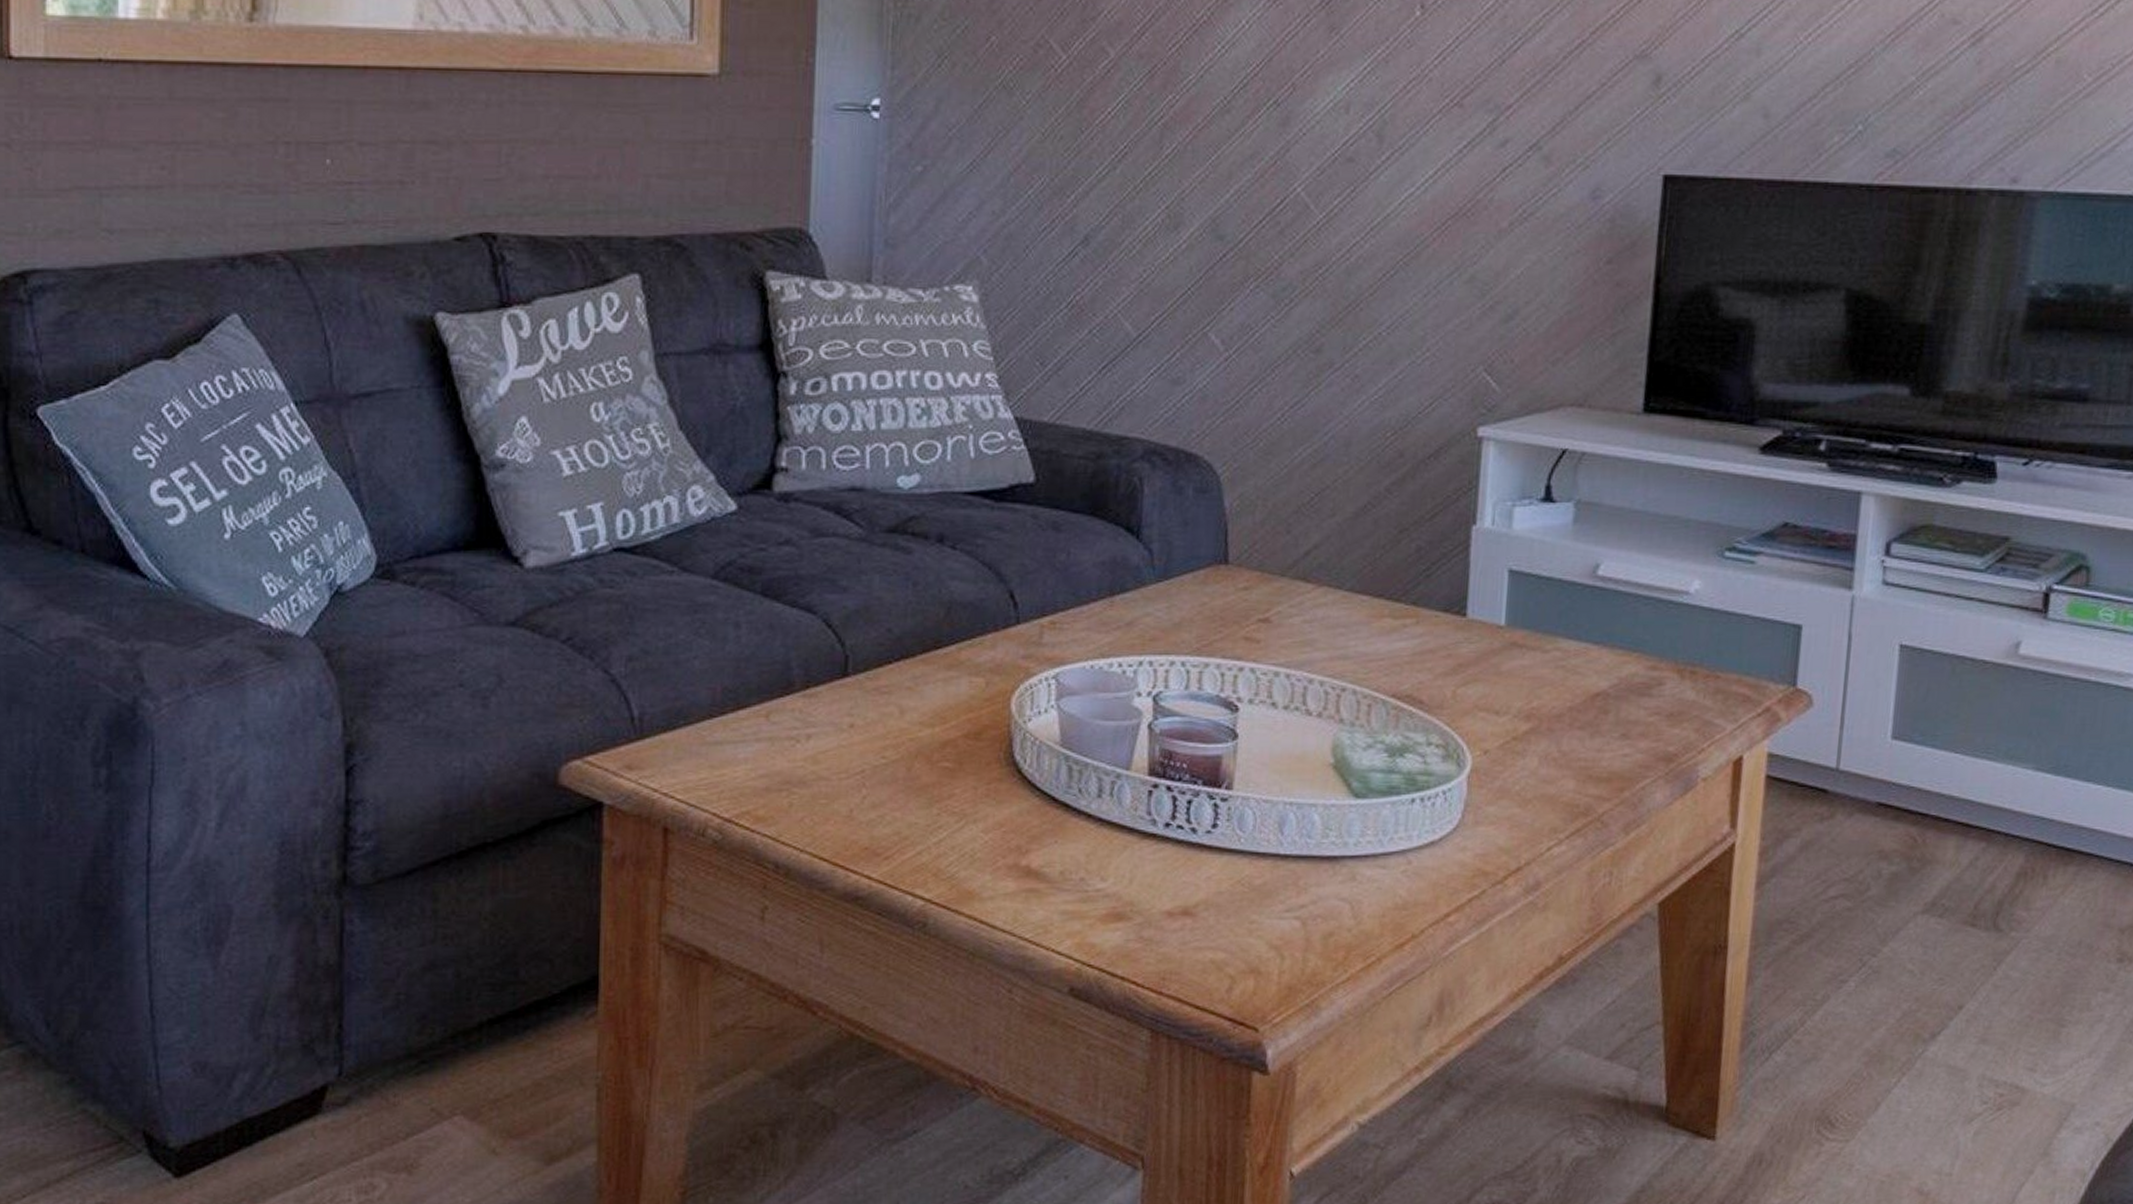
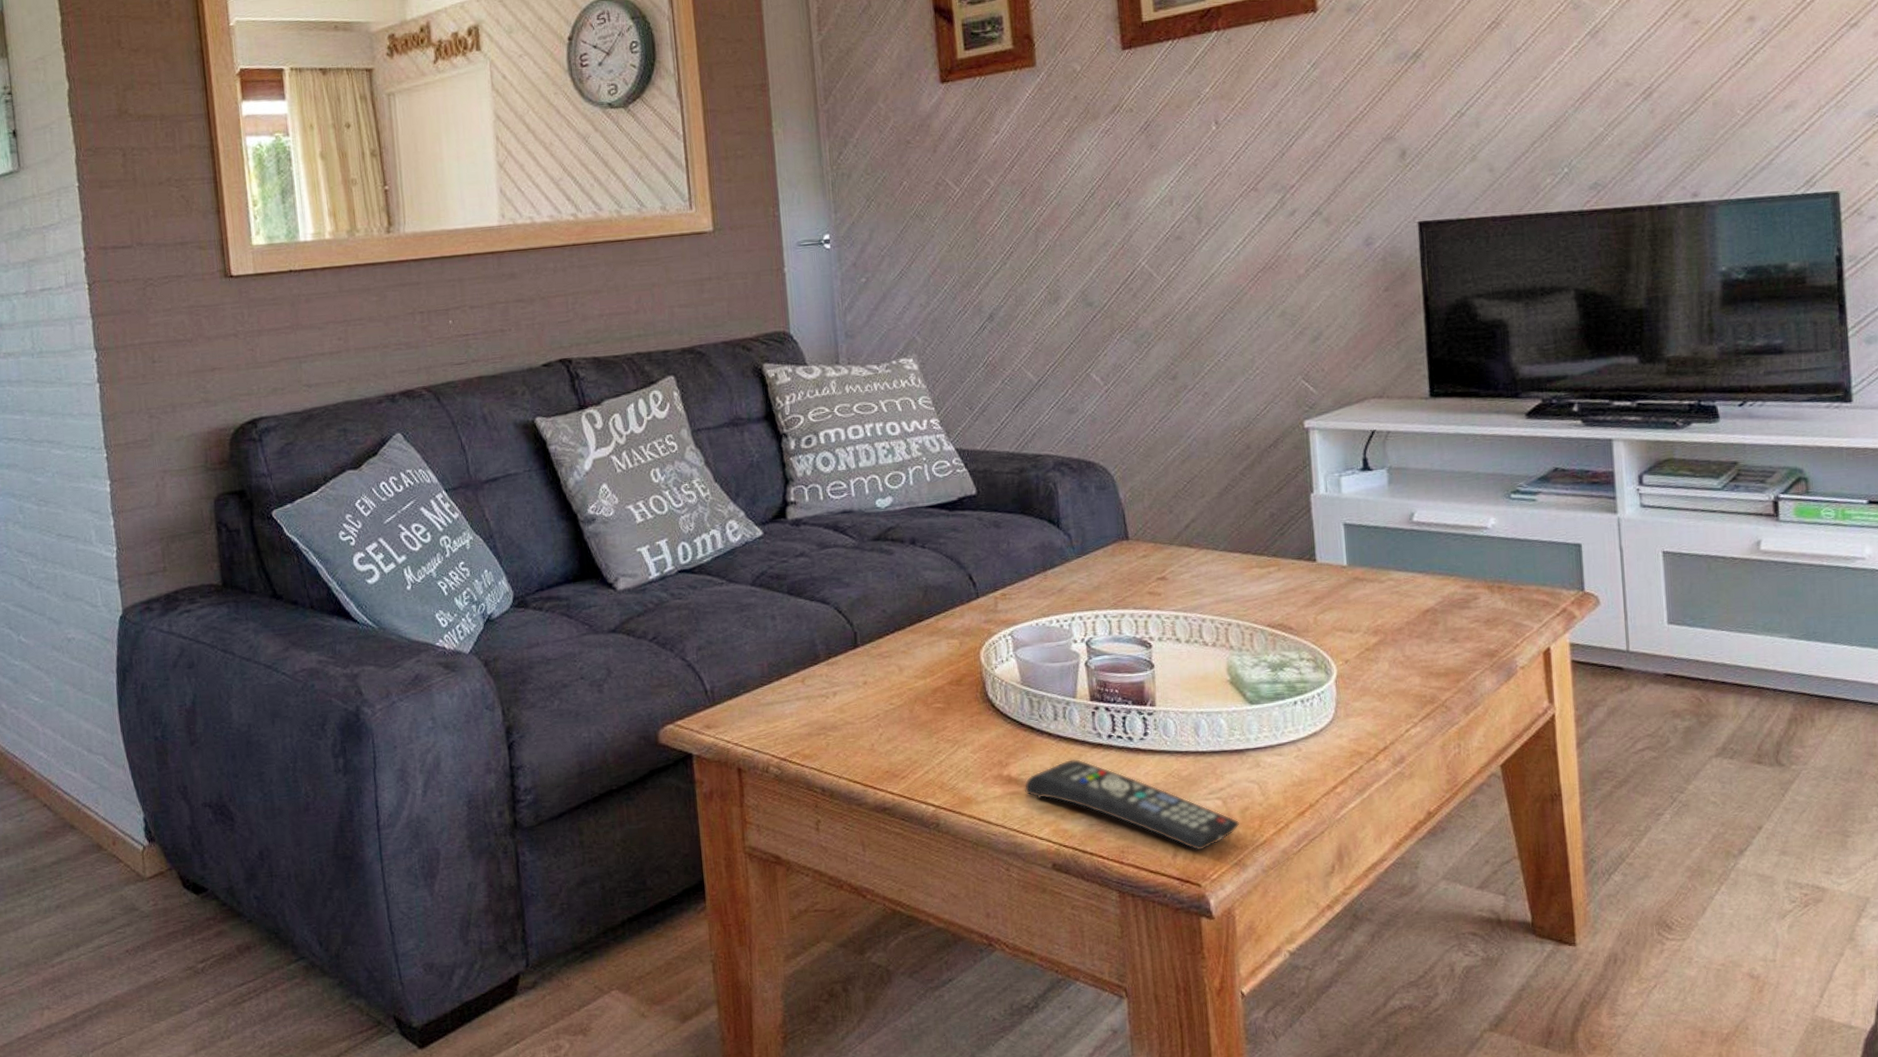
remote control: none [1045,851,1320,984] -> present [1024,758,1240,851]

